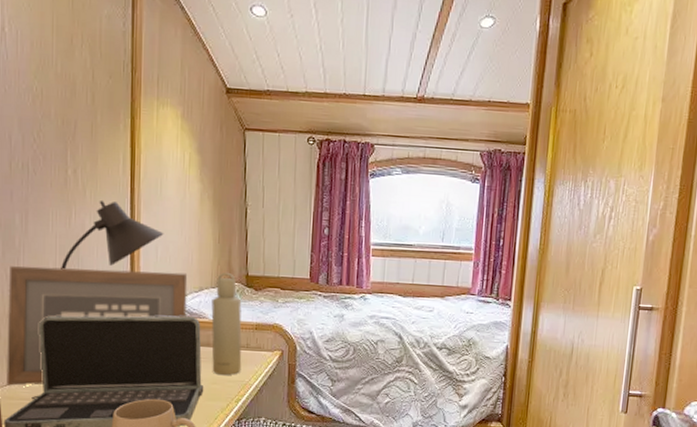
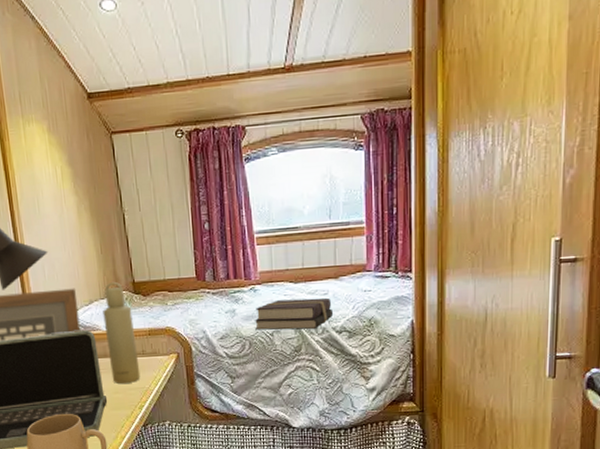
book: none [360,311,437,343] -> present [253,297,334,331]

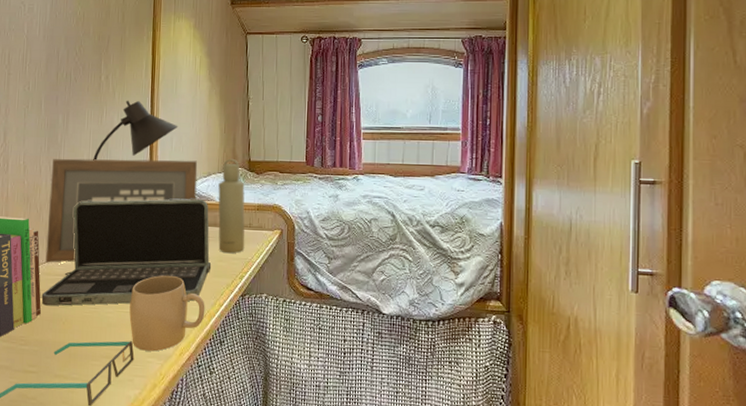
book: present [253,297,334,331] -> none [354,191,428,221]

